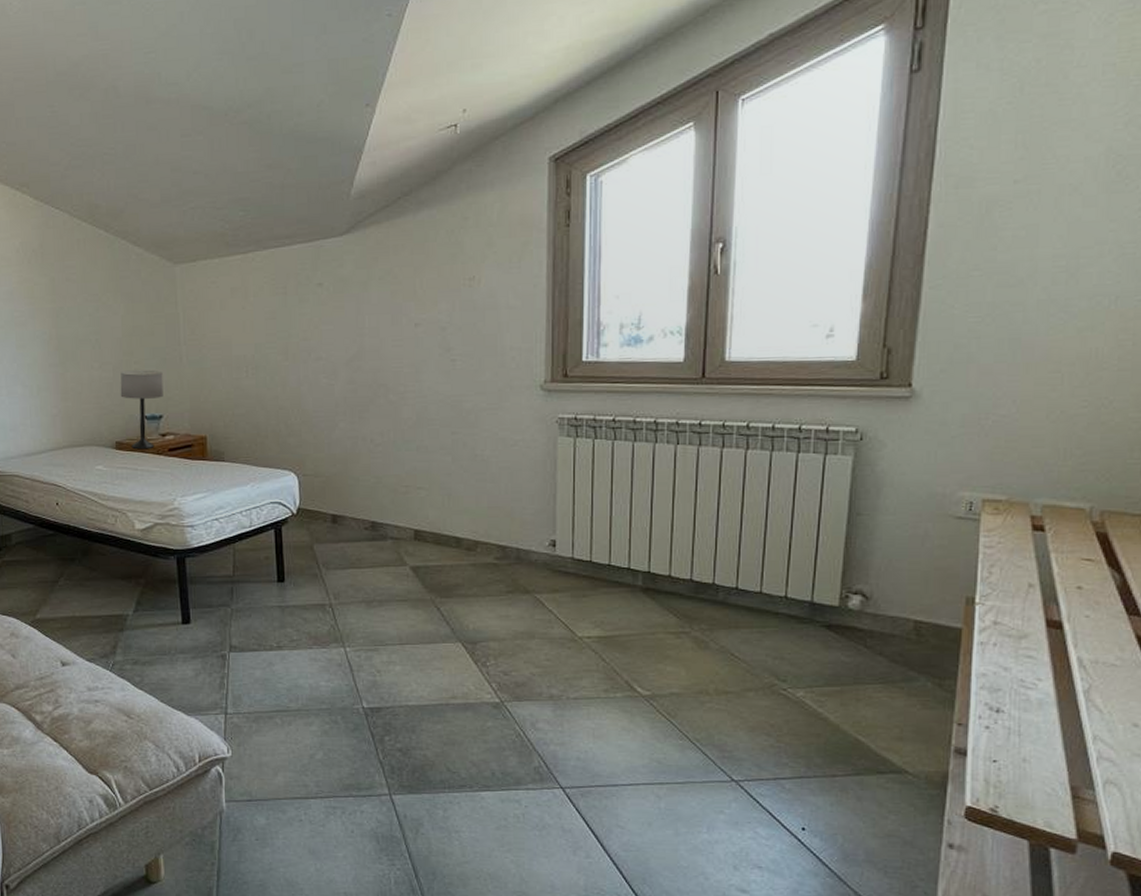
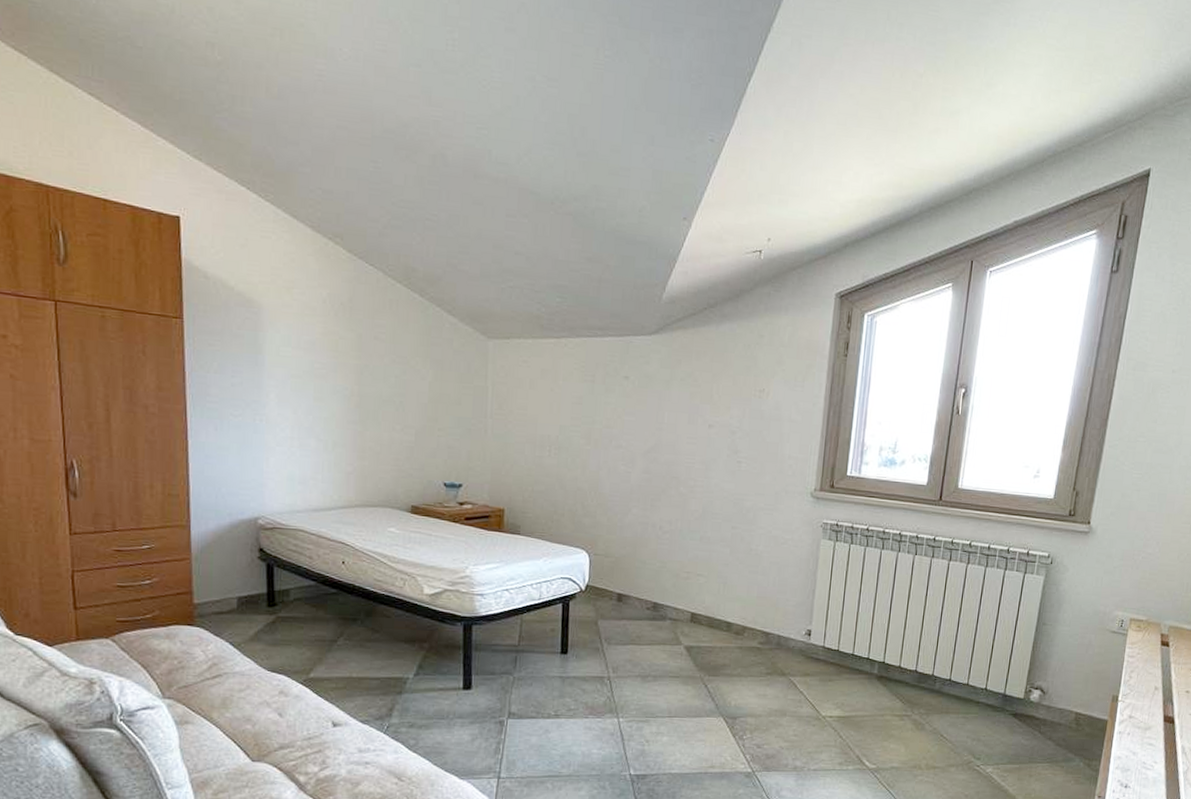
table lamp: present [120,370,164,450] -> none [420,436,466,516]

